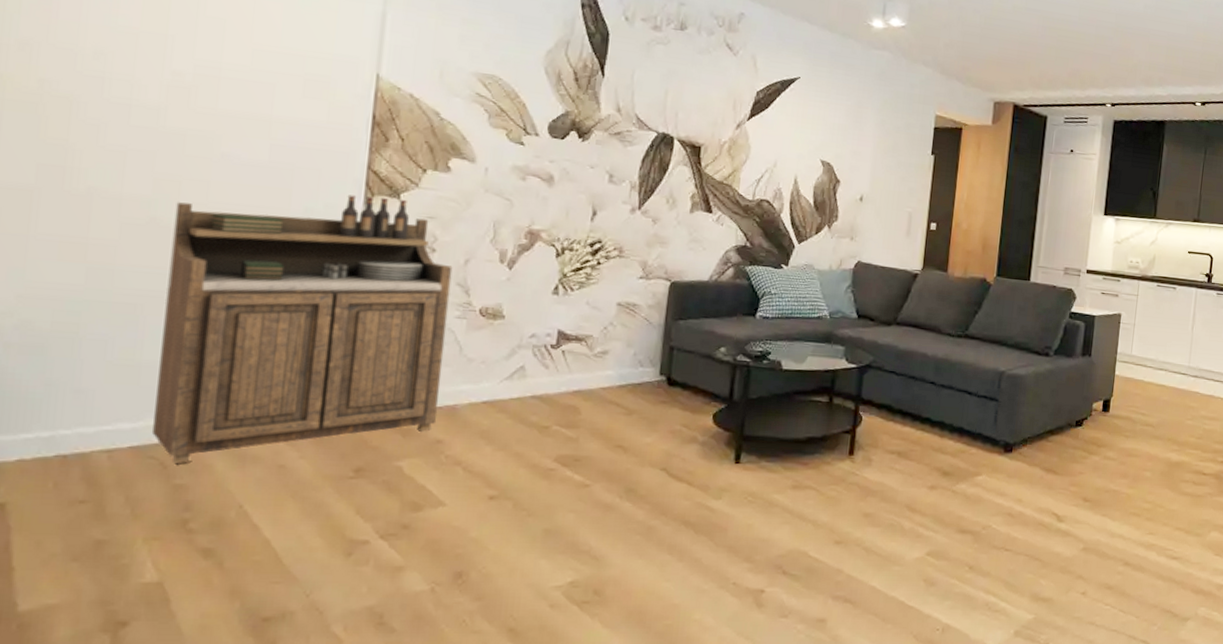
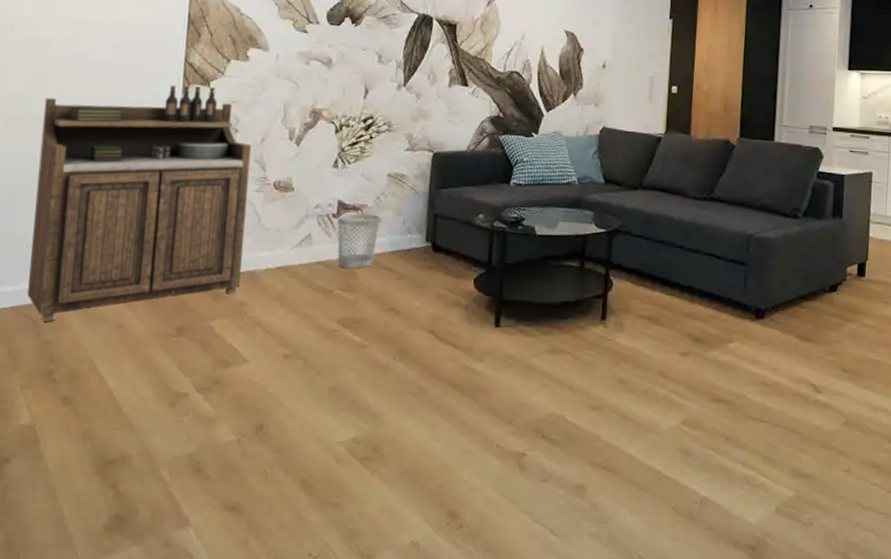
wastebasket: none [556,344,608,404] -> present [337,213,380,269]

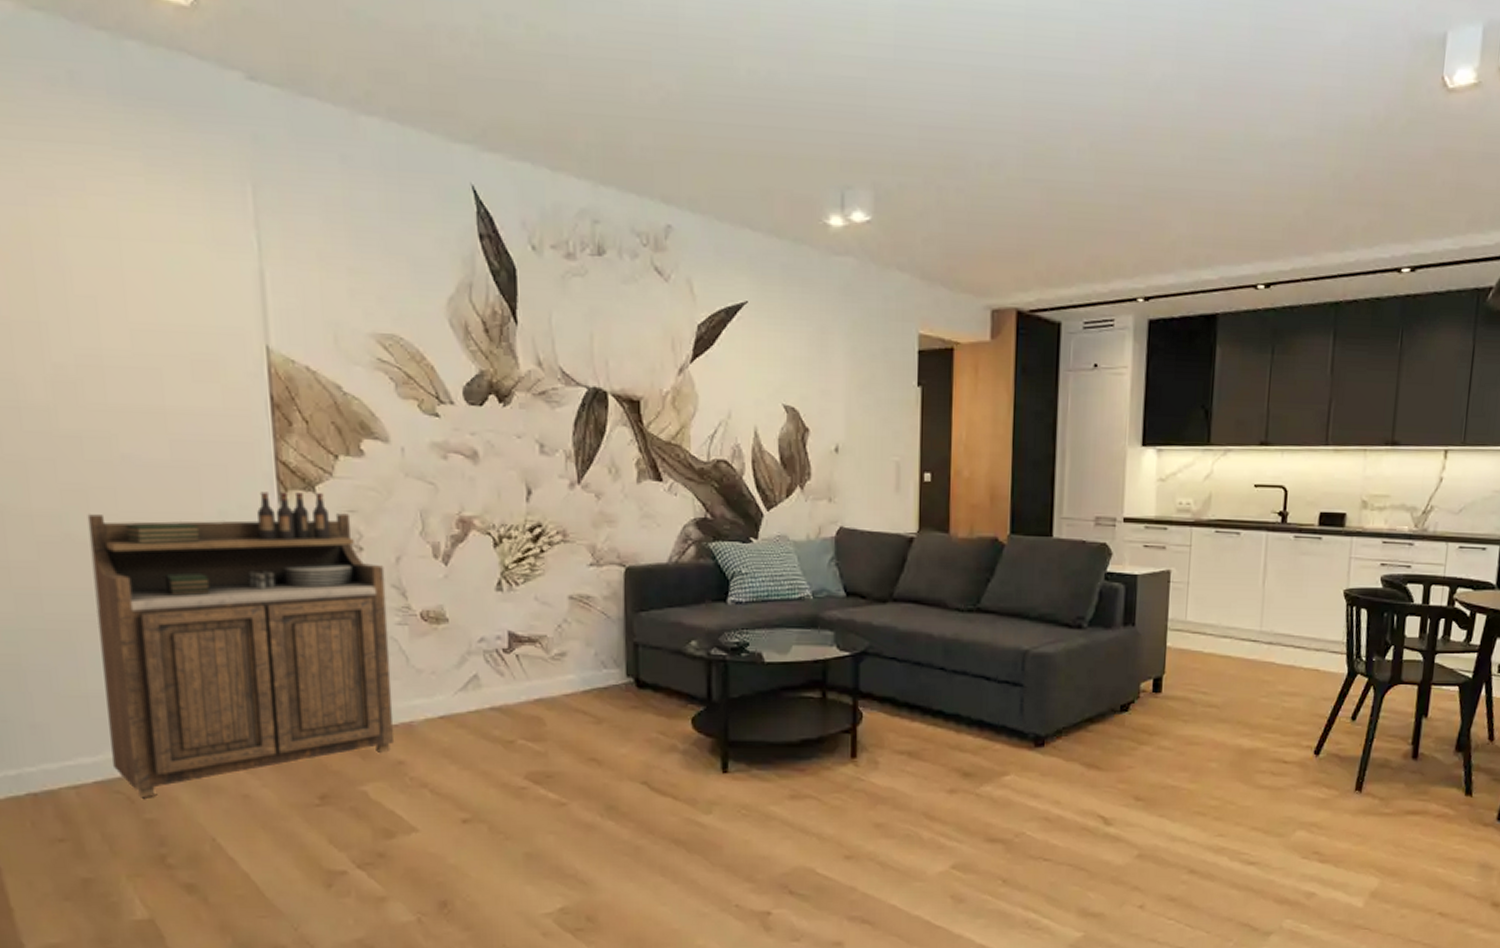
wastebasket: present [337,213,380,269] -> none [511,646,565,714]

